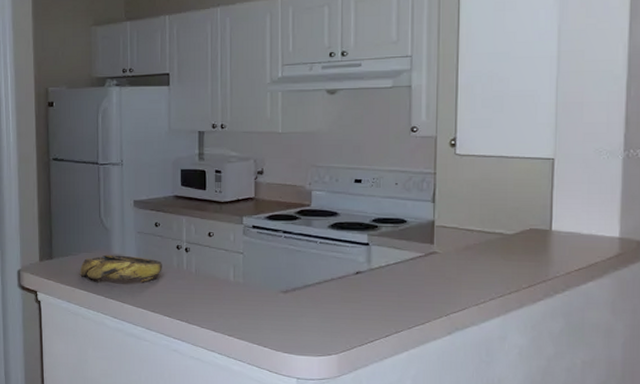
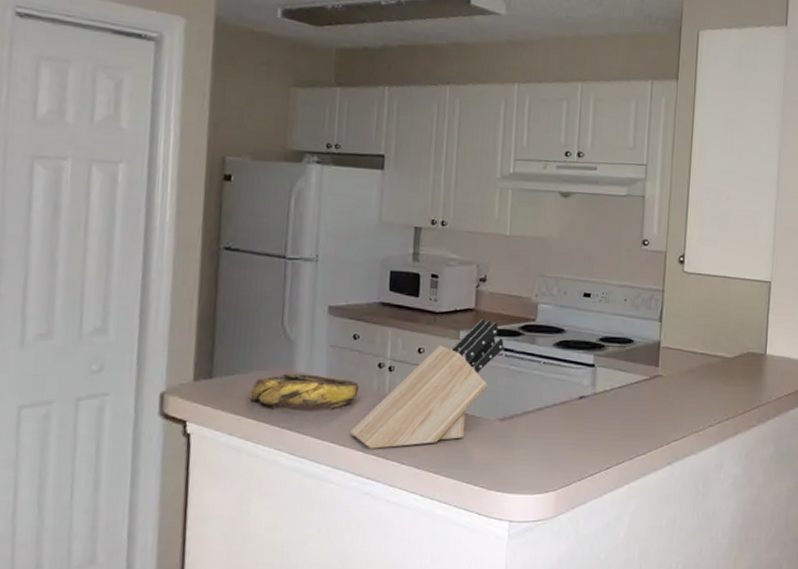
knife block: none [158,206,283,315] -> present [349,319,504,449]

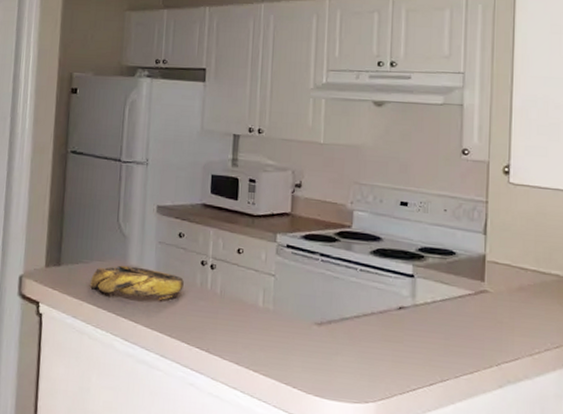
knife block: present [349,319,504,449] -> none [176,223,320,343]

